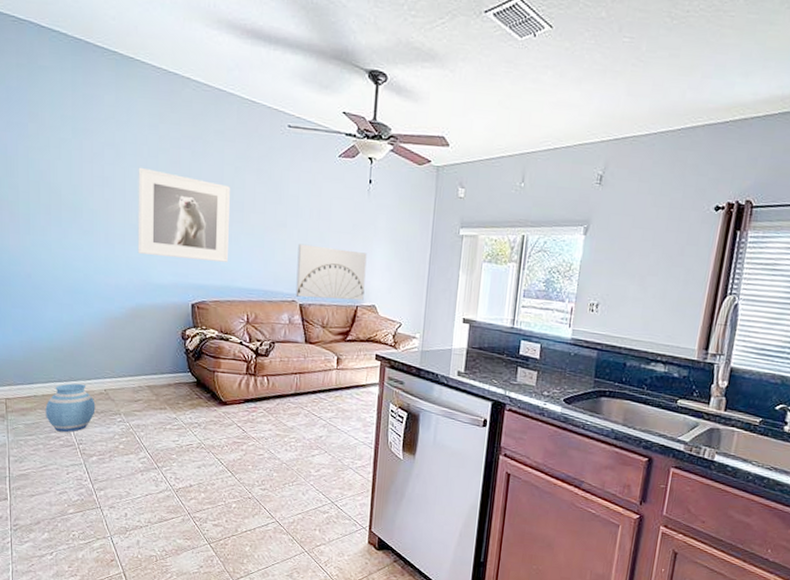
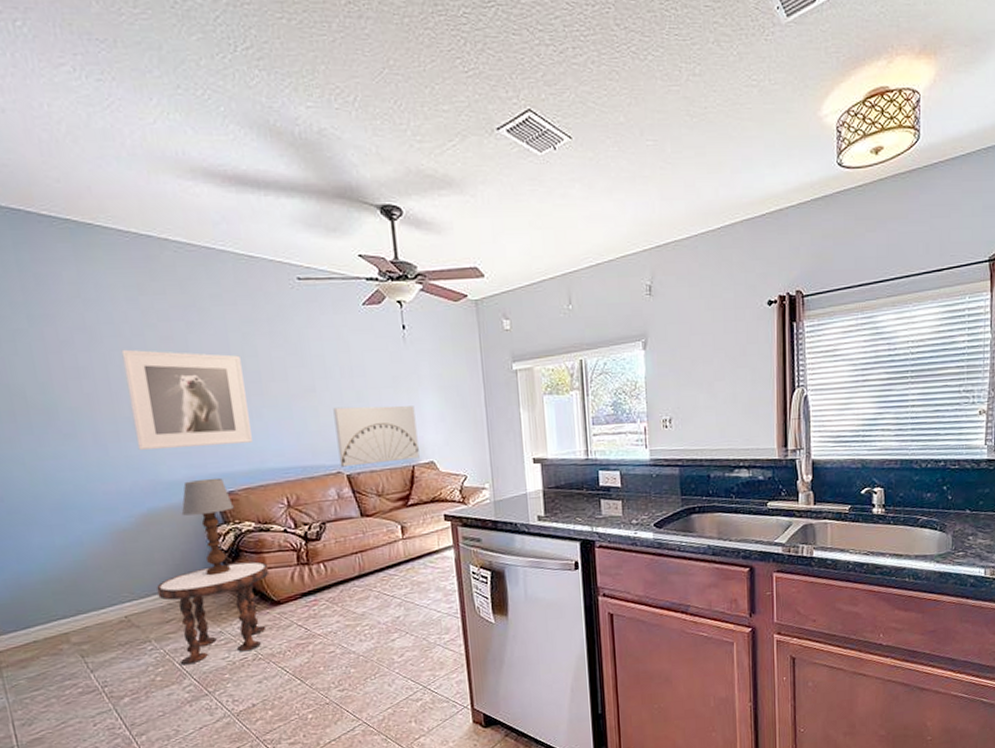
vase: present [45,383,96,433] -> none [51,615,118,678]
side table: none [132,361,223,441] -> present [157,561,270,665]
table lamp: none [162,286,203,370] -> present [181,477,234,576]

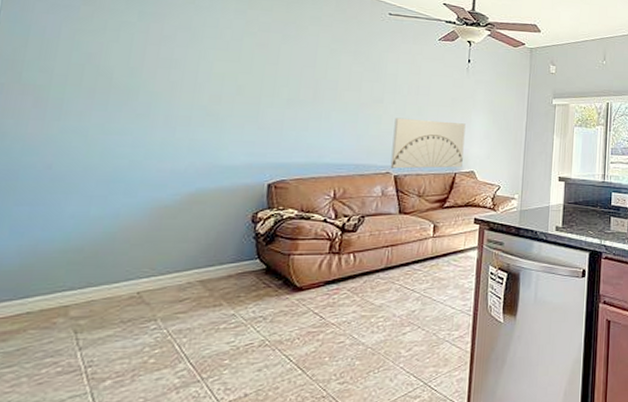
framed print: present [121,349,252,450] -> none [205,49,324,139]
side table: present [157,561,270,665] -> none [179,247,300,348]
table lamp: present [181,477,234,576] -> none [228,166,282,258]

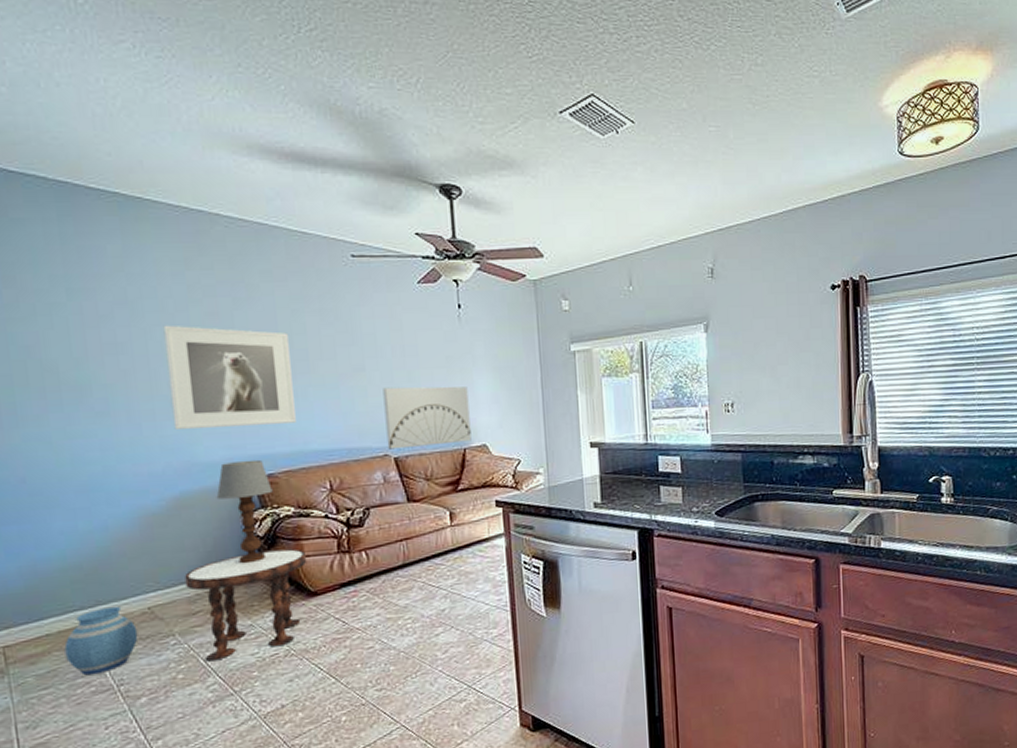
vase: none [40,289,121,356] -> present [64,606,138,676]
side table: none [179,247,300,348] -> present [185,548,307,662]
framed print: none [205,49,324,139] -> present [163,325,296,429]
table lamp: none [228,166,282,258] -> present [216,459,273,564]

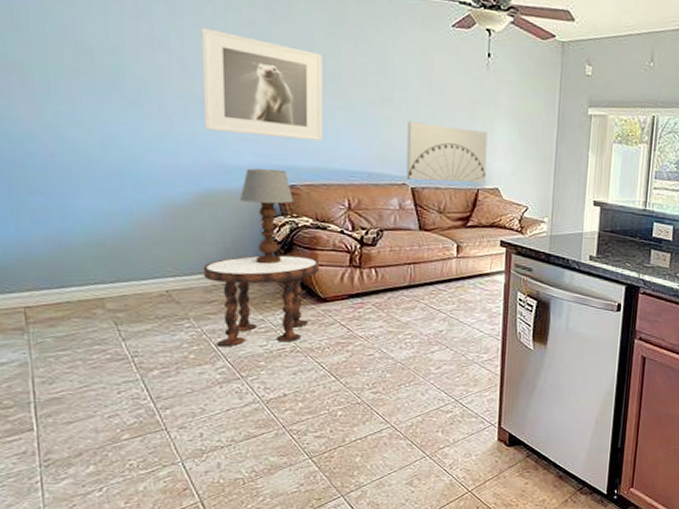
vase: present [64,606,138,676] -> none [83,284,155,344]

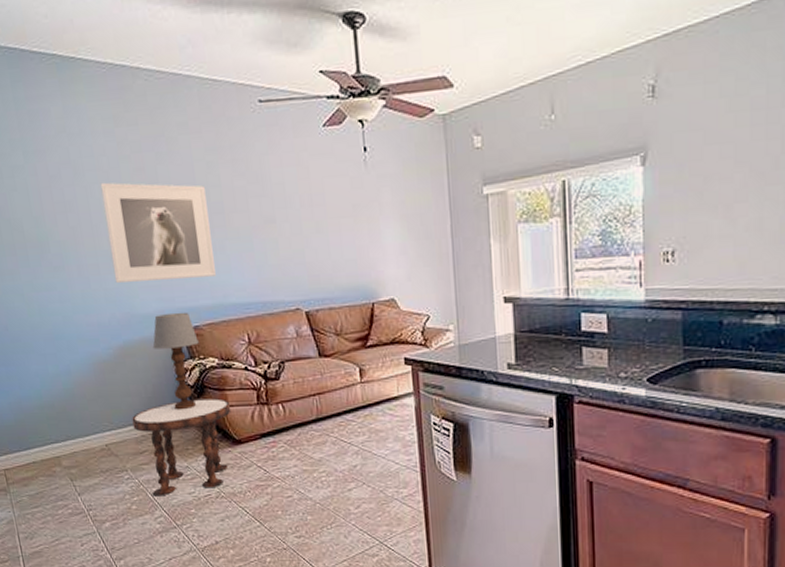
wall art: present [406,121,488,184] -> none [292,237,380,303]

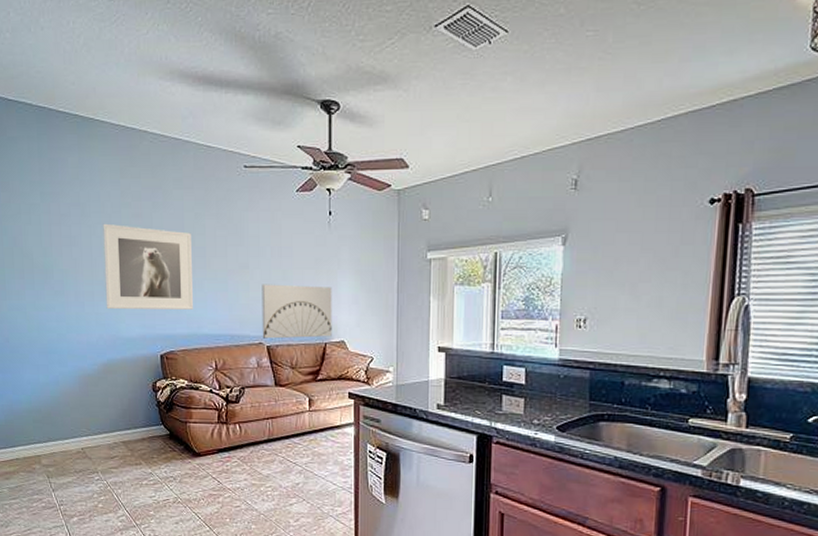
side table: present [132,398,231,497] -> none [107,414,195,498]
table lamp: present [152,312,199,410] -> none [132,338,172,423]
wall art: none [292,237,380,303] -> present [262,284,332,339]

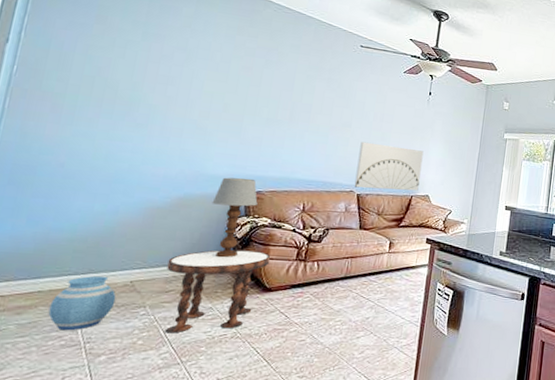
vase: none [27,443,74,494] -> present [48,275,116,331]
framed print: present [103,223,193,310] -> none [194,70,300,156]
side table: none [107,414,195,498] -> present [166,250,271,334]
table lamp: none [132,338,172,423] -> present [211,177,258,258]

